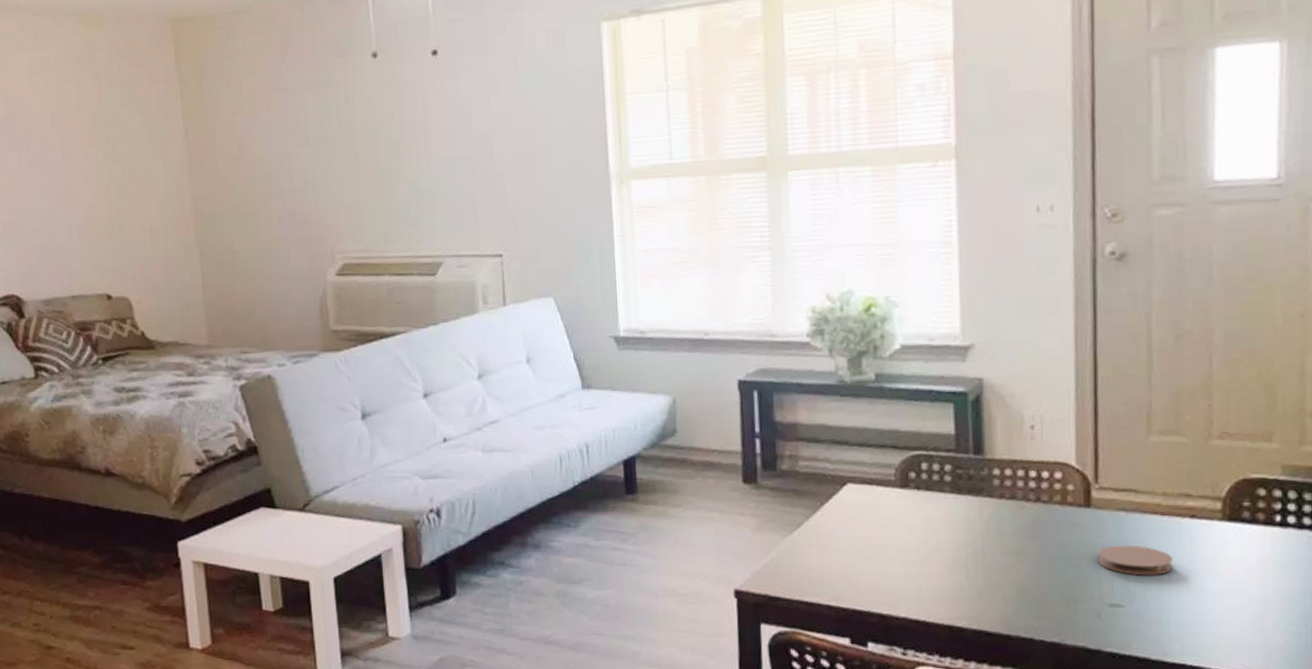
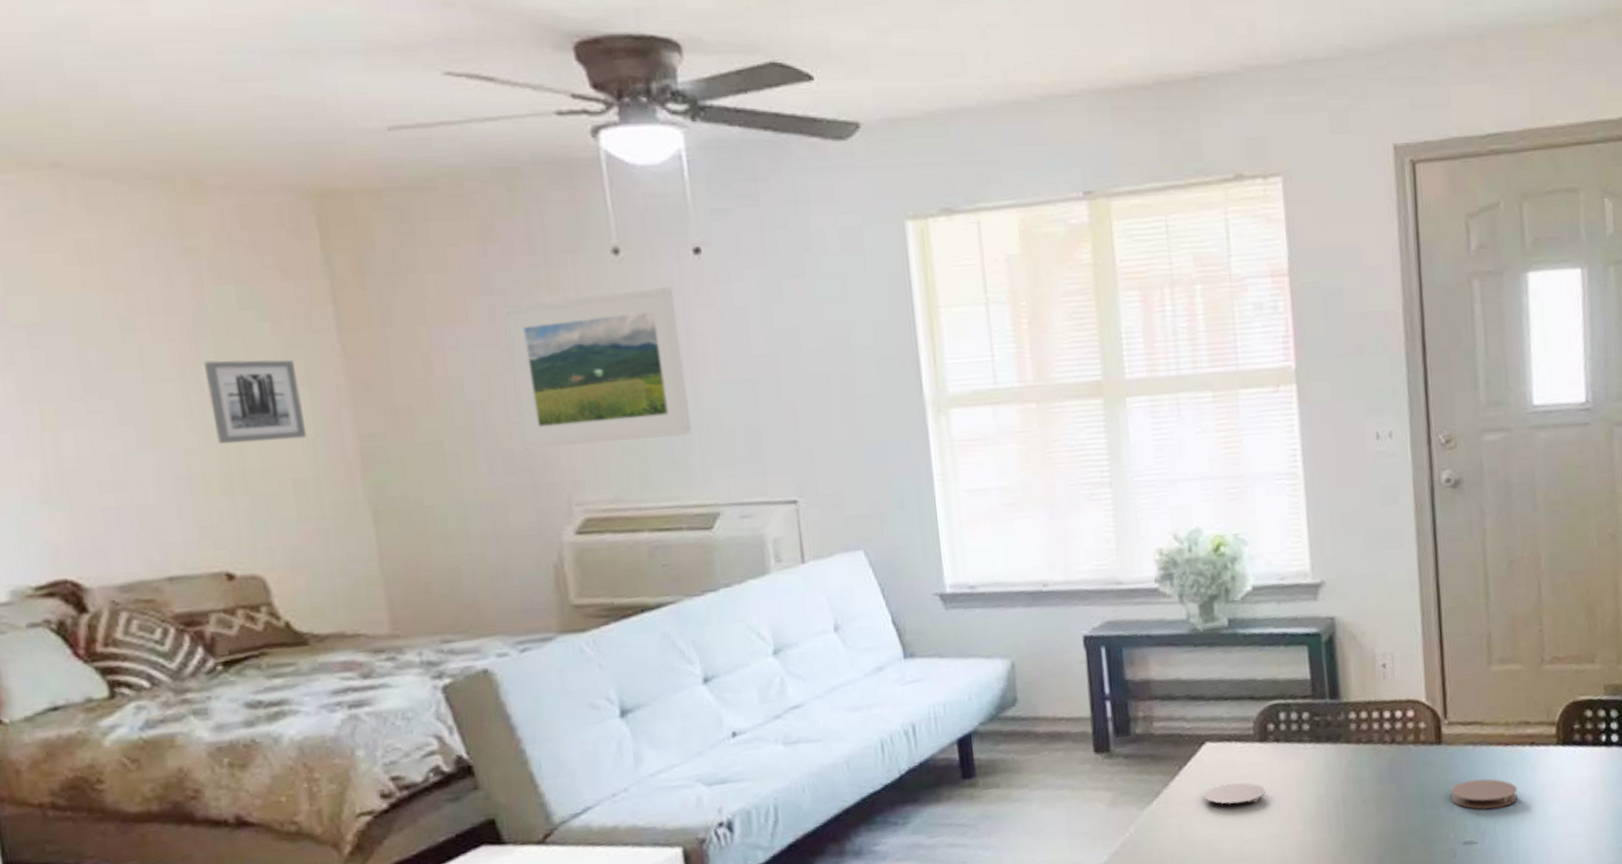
wall art: none [100,141,161,203] -> present [204,359,308,445]
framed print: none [292,82,425,210] -> present [502,287,693,450]
coaster: none [842,522,904,543] -> present [1203,782,1266,804]

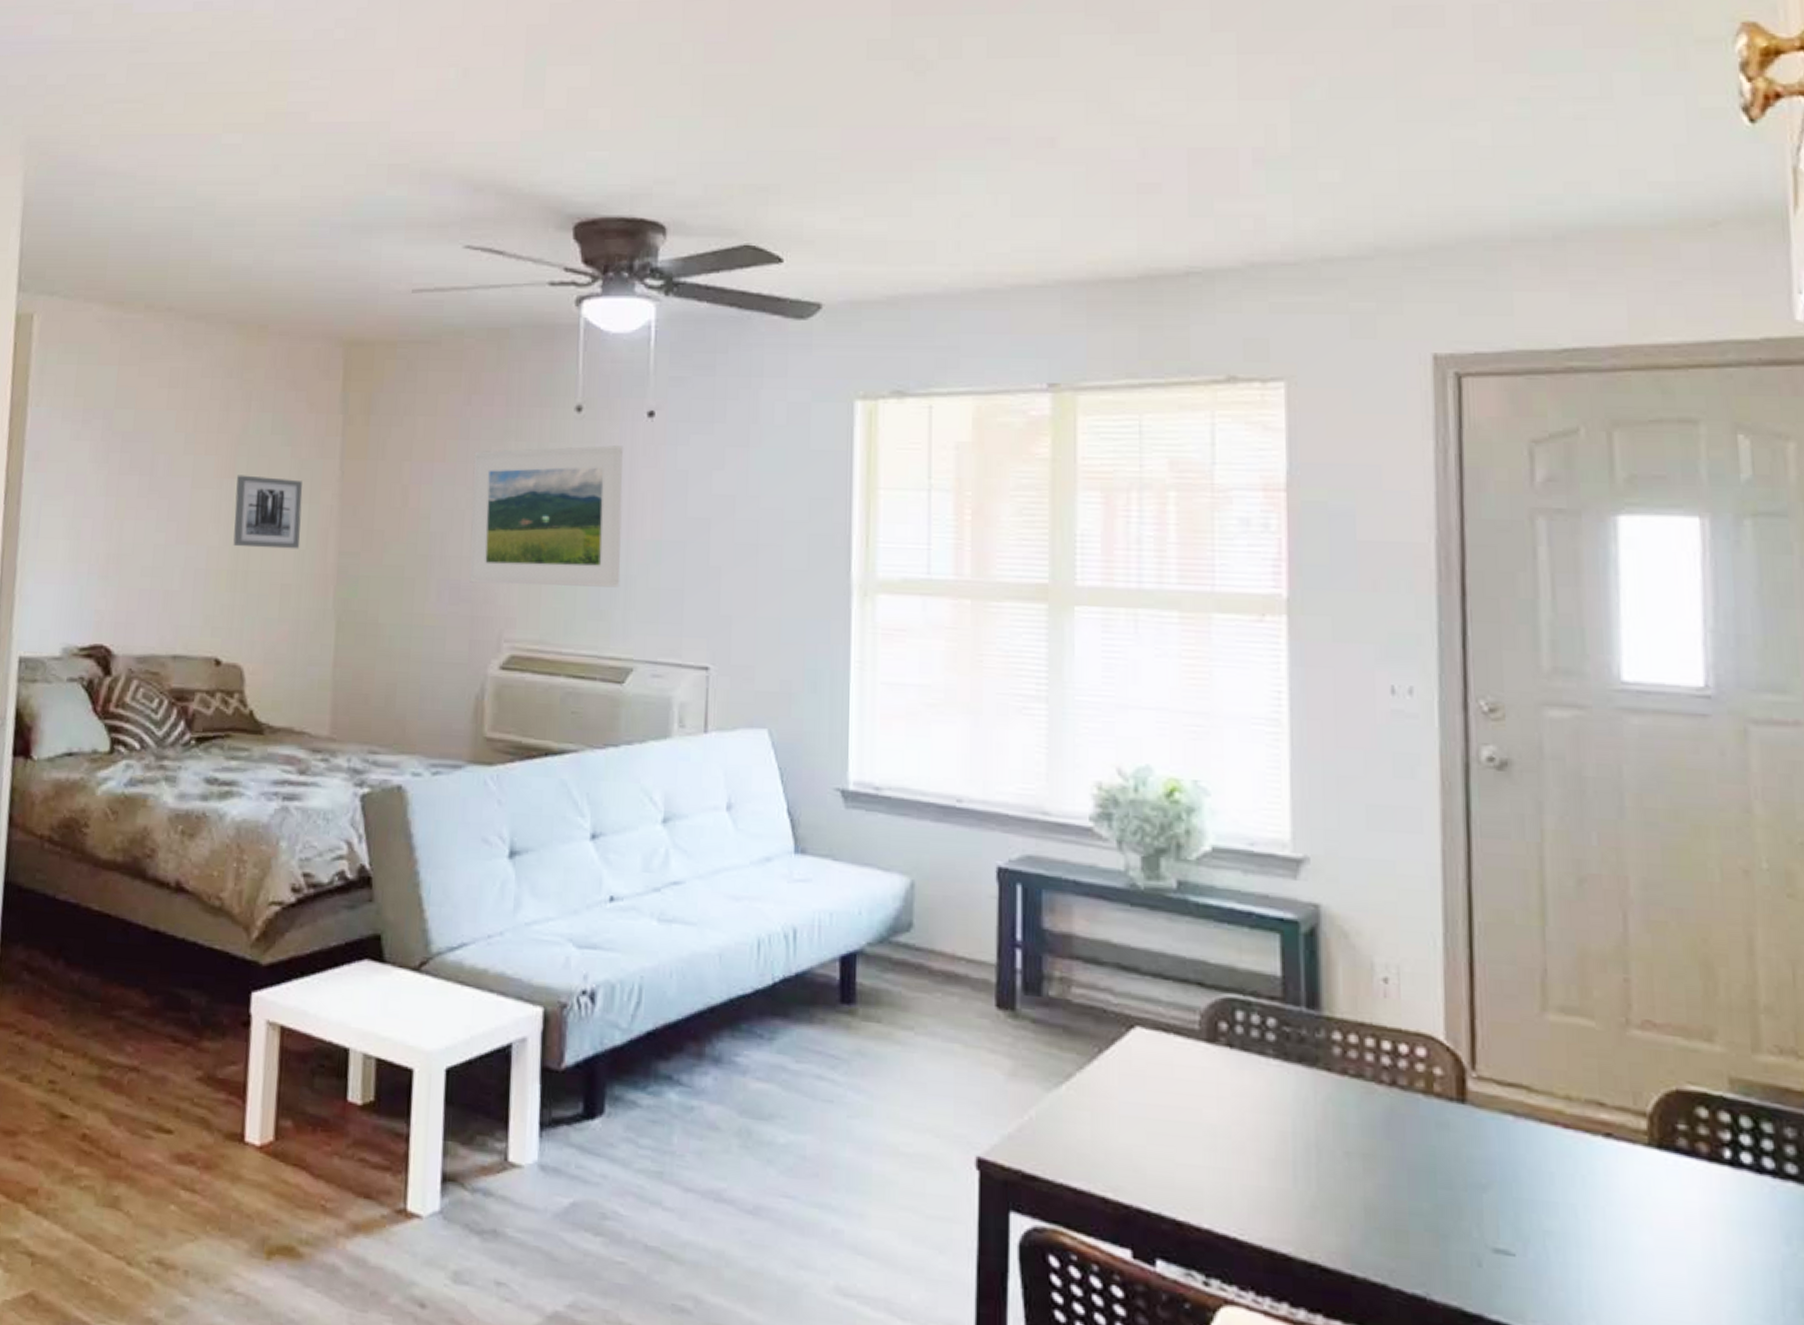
coaster: present [1203,782,1266,804] -> none [1127,1084,1210,1119]
coaster: present [1450,778,1518,810] -> none [1476,1163,1582,1215]

